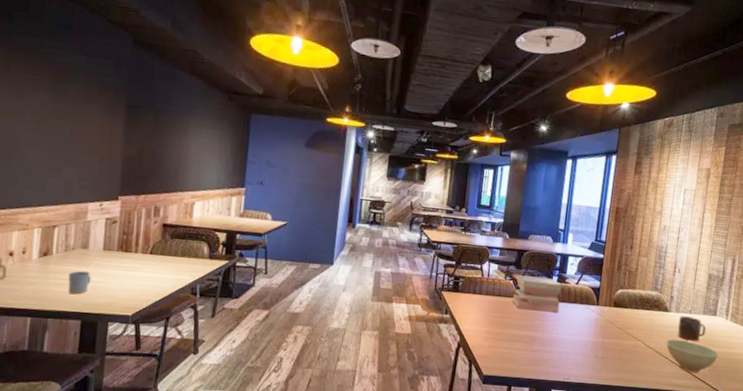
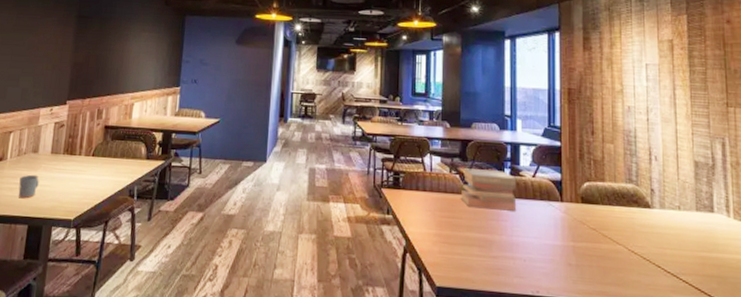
bowl: present [666,339,719,373] -> none [655,242,726,287]
mug: present [677,316,707,342] -> none [666,213,704,246]

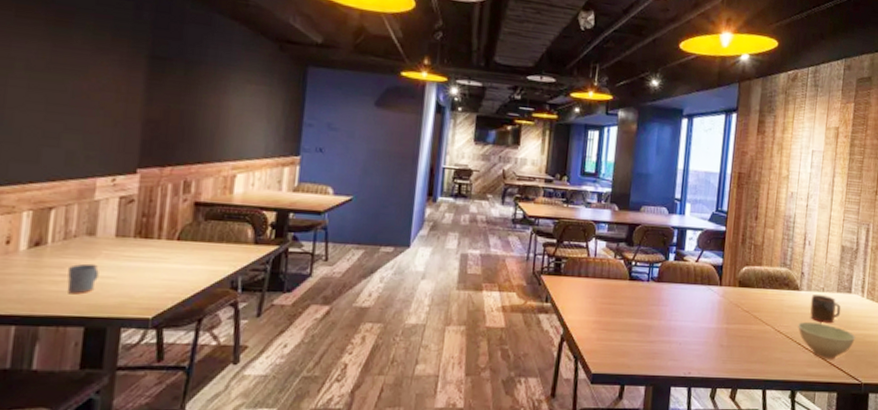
books: present [461,168,517,211] -> none [624,253,681,296]
bowl: none [655,242,726,287] -> present [798,321,855,360]
mug: none [666,213,704,246] -> present [810,295,841,324]

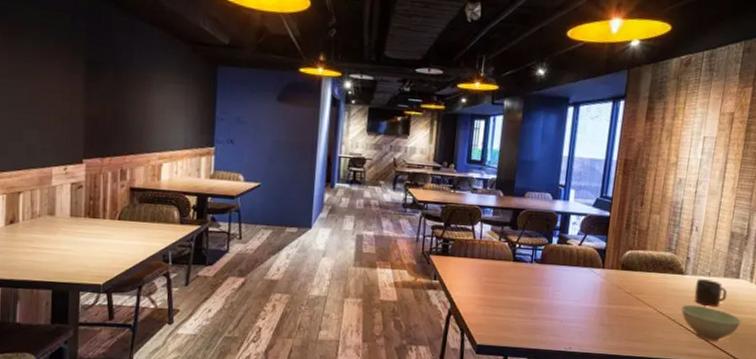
mug: present [67,263,99,294] -> none [37,238,60,263]

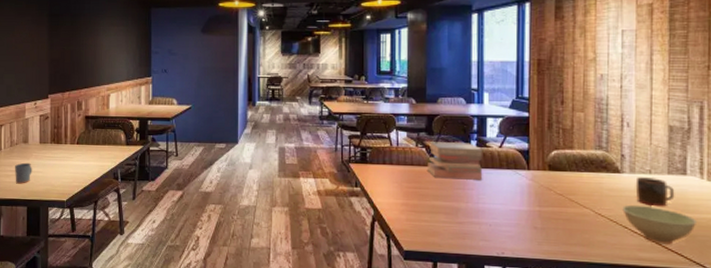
mug: none [37,238,60,263] -> present [15,162,32,184]
books: none [508,236,564,277] -> present [428,142,483,180]

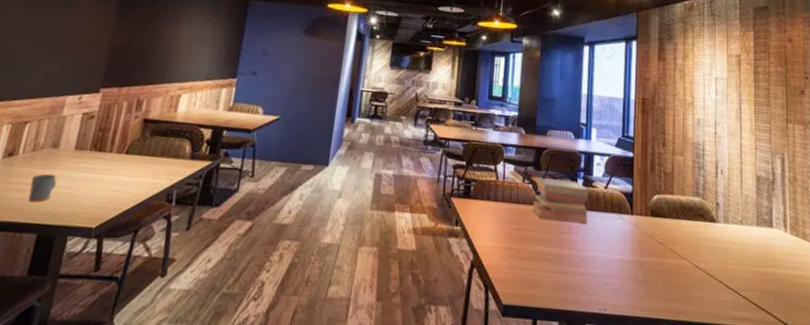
bowl: present [622,204,696,245] -> none [718,257,783,303]
mug: present [635,177,675,207] -> none [729,228,764,261]

